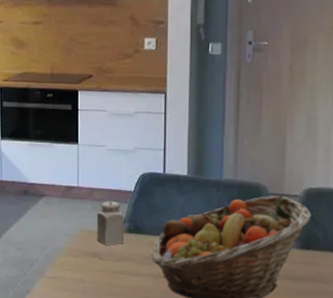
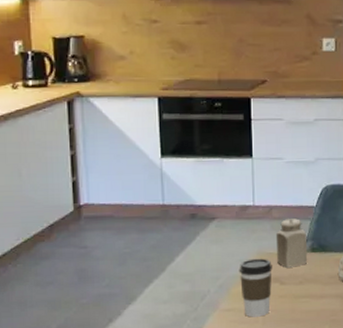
coffee cup: none [63,234,93,287] -> present [239,258,272,317]

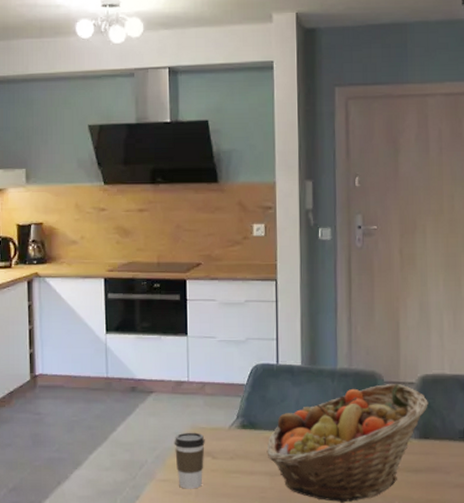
salt shaker: present [275,218,308,268] -> none [208,395,239,443]

